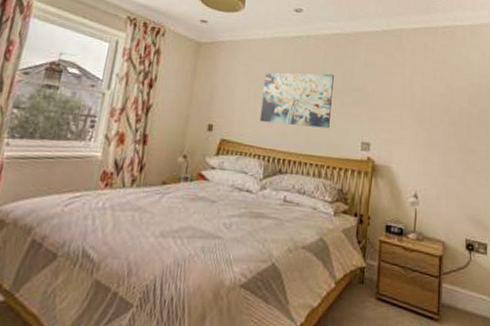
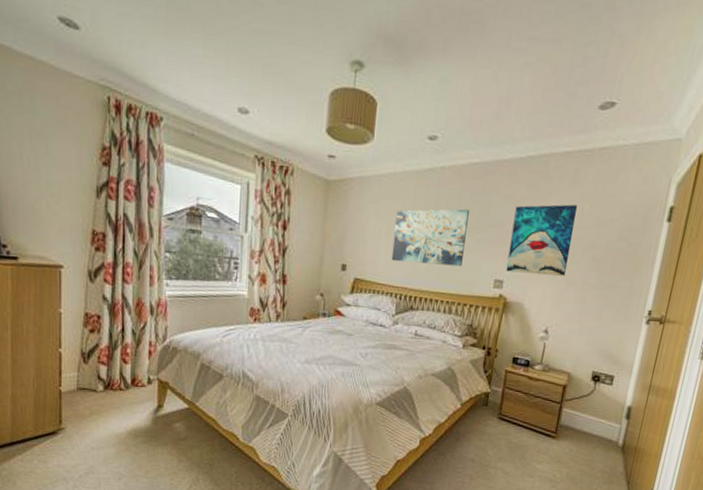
wall art: none [372,72,431,140] -> present [506,204,578,277]

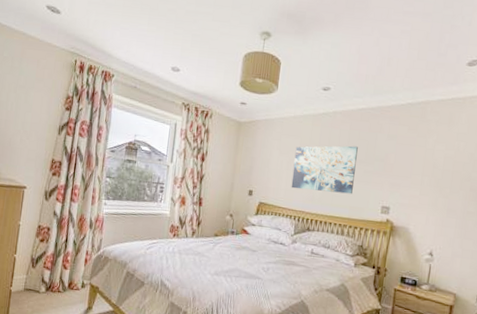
wall art: present [506,204,578,277] -> none [392,143,454,205]

